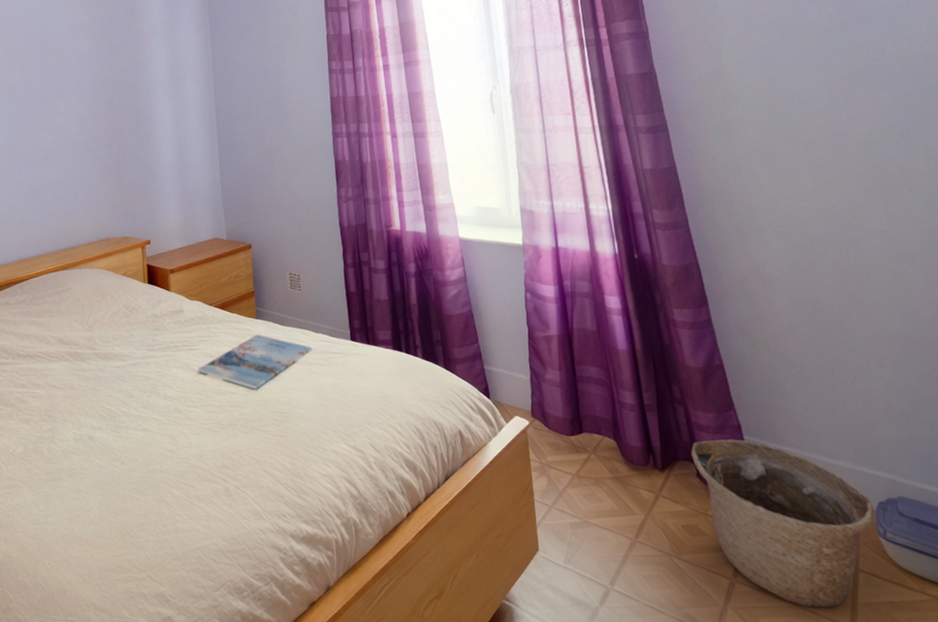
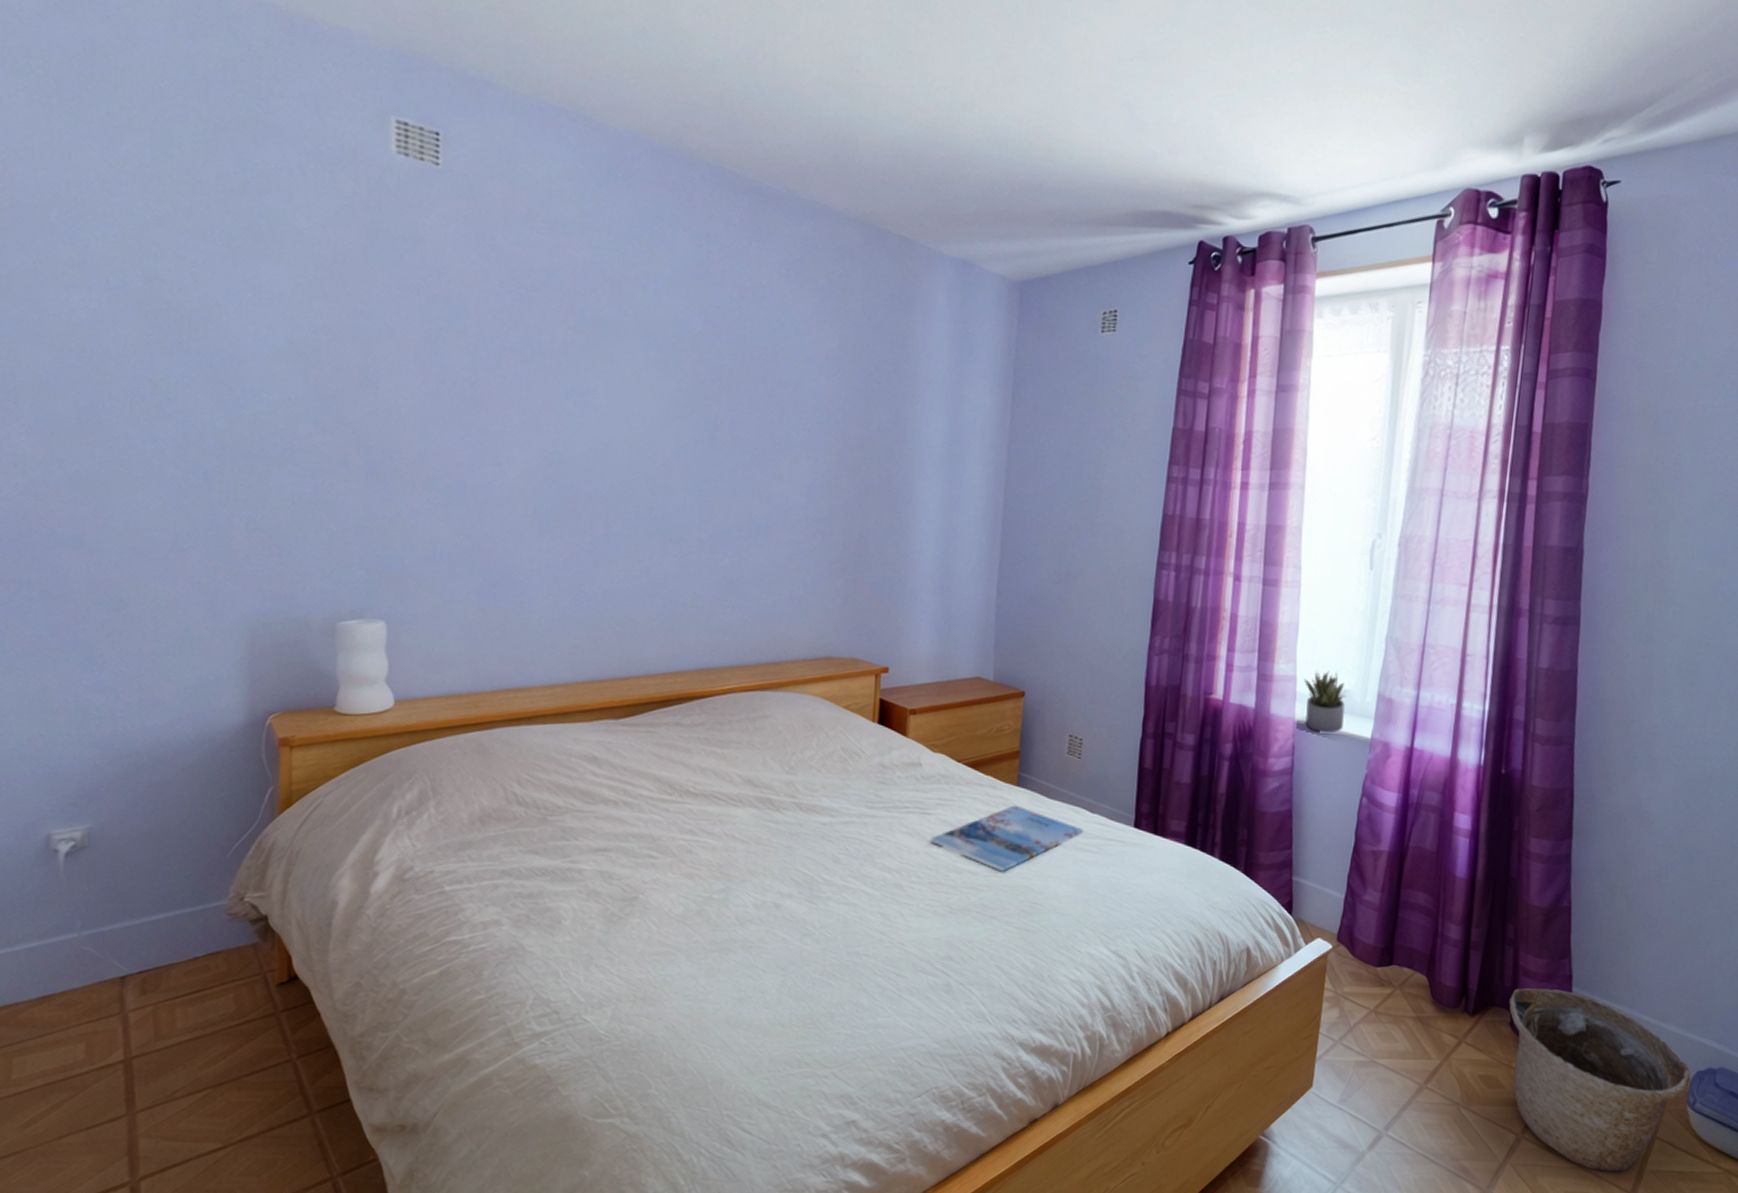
succulent plant: none [460,196,498,245] -> present [1303,671,1346,734]

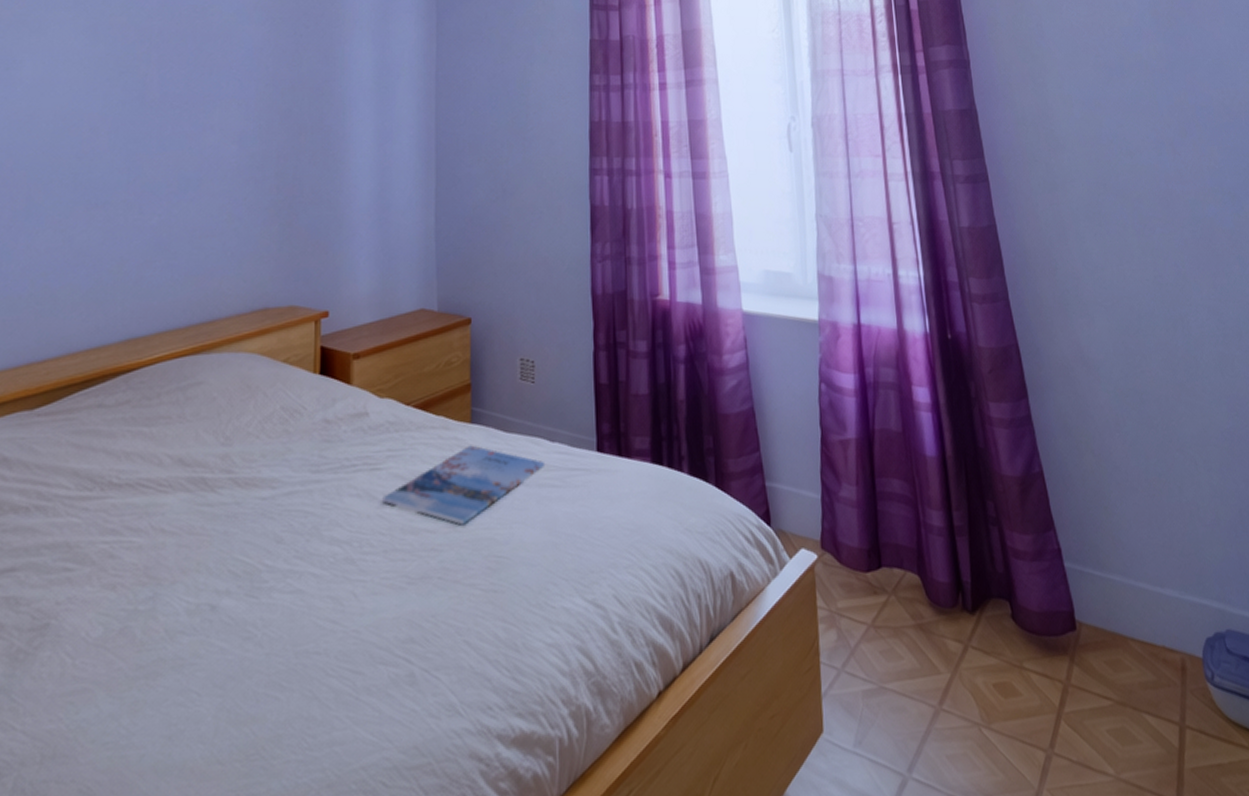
succulent plant: present [1303,671,1346,734] -> none [745,257,790,321]
basket: present [1509,988,1692,1172] -> none [1005,567,1205,780]

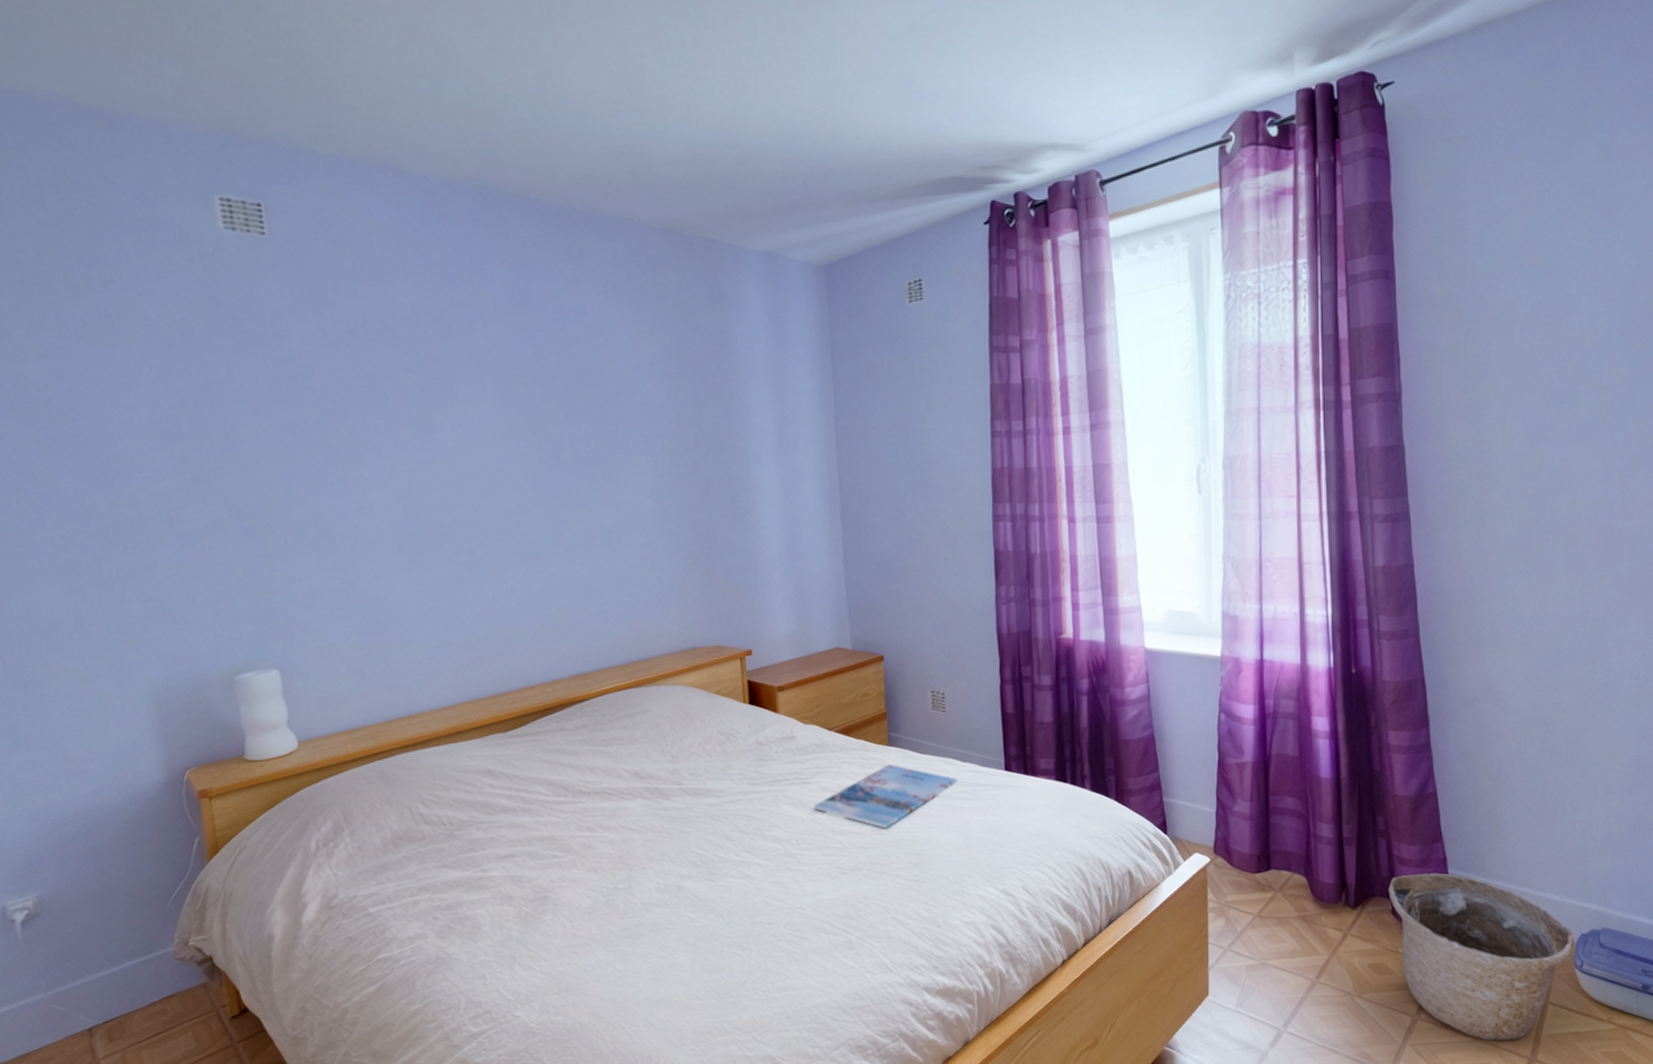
basket: none [1005,567,1205,780] -> present [1388,873,1576,1041]

